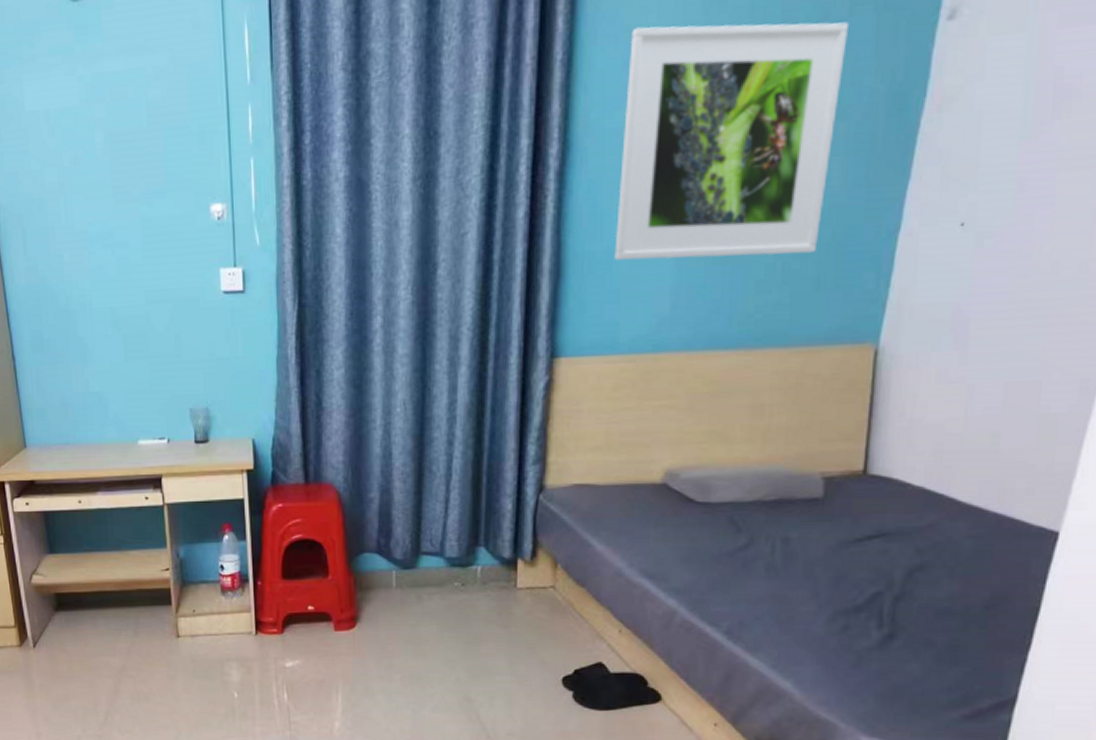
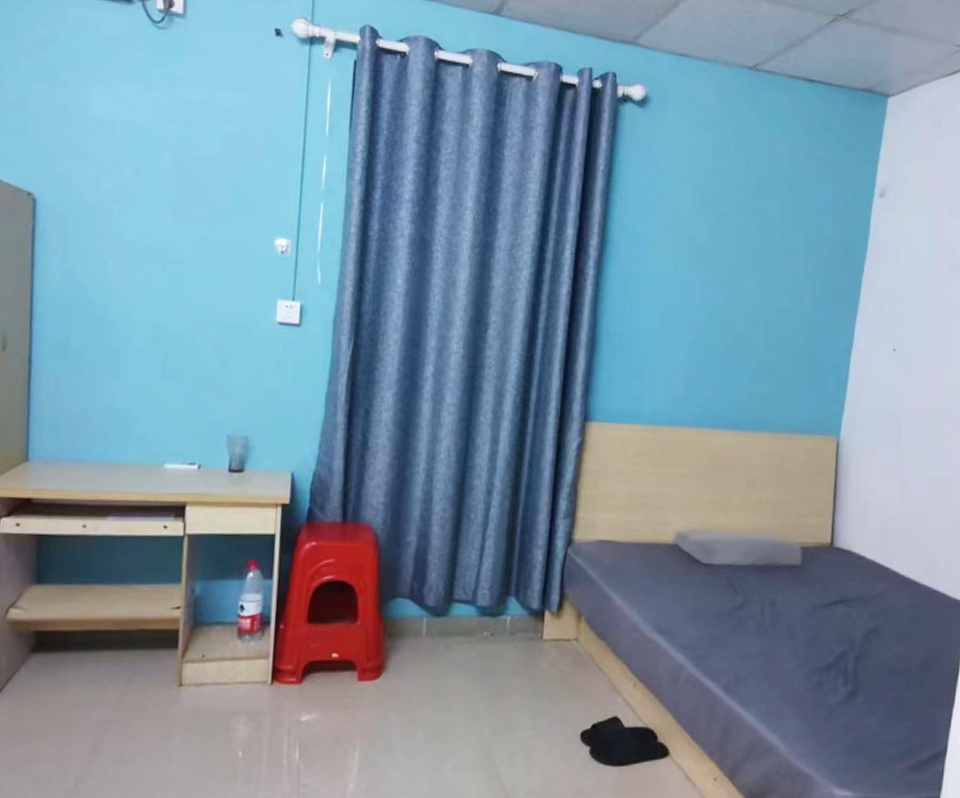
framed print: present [614,22,850,260] -> none [640,157,815,357]

